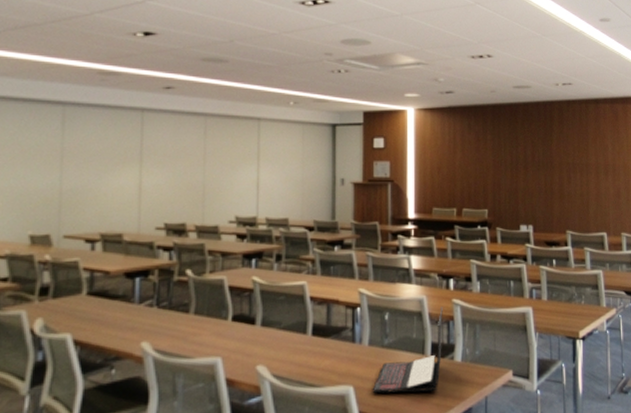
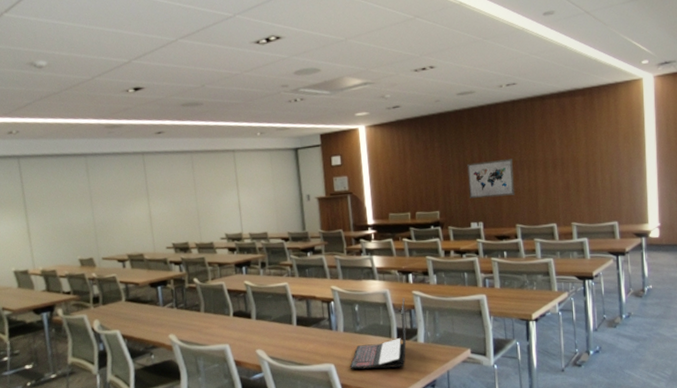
wall art: none [520,160,567,199] -> present [467,159,516,199]

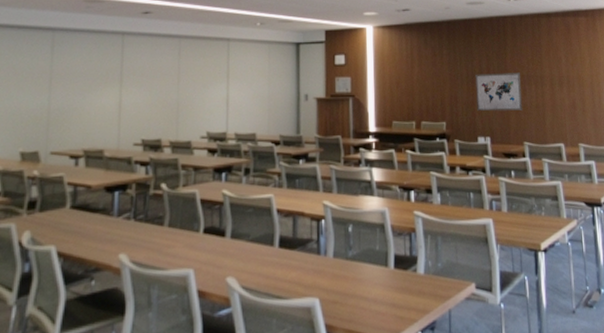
laptop: present [349,298,406,370] -> none [337,219,405,306]

